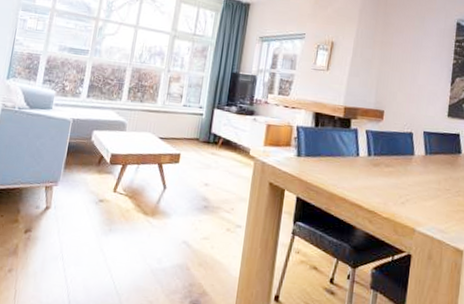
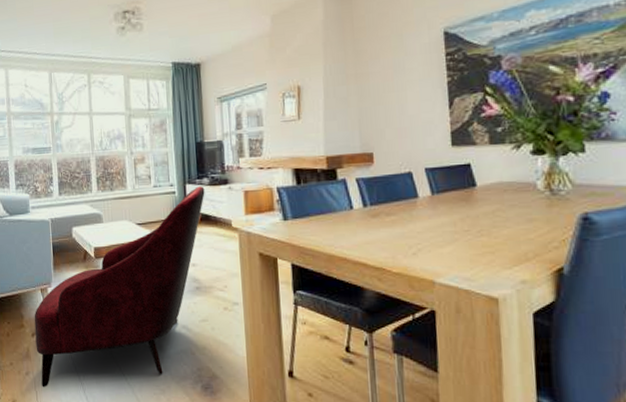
armchair: none [23,113,231,287] -> present [34,186,205,388]

